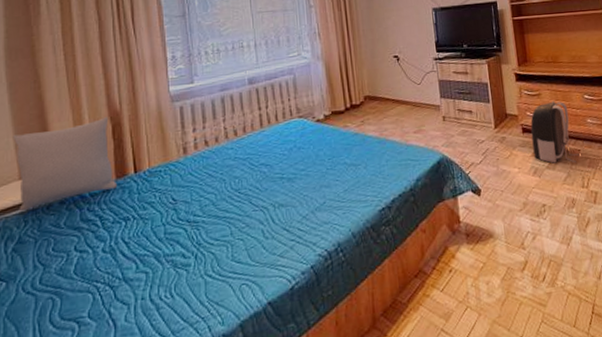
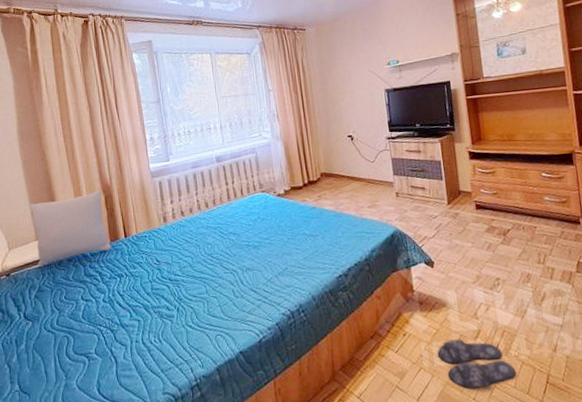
slippers: none [484,272,563,327] -> present [437,339,517,389]
backpack: present [530,100,580,163] -> none [484,178,536,240]

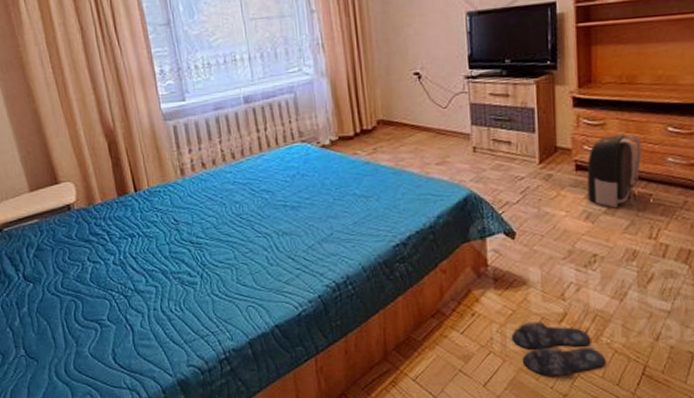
pillow: present [29,190,112,266] -> none [17,134,120,222]
backpack: none [484,178,536,240] -> present [587,132,651,210]

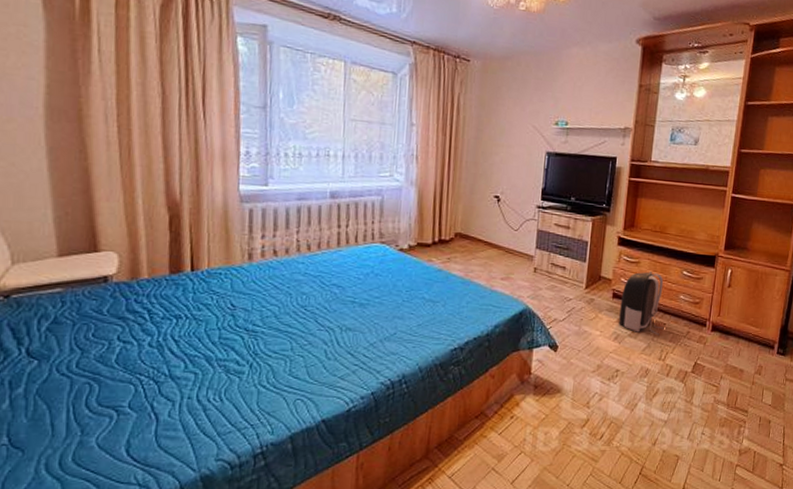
slippers: present [511,322,606,377] -> none [541,426,614,476]

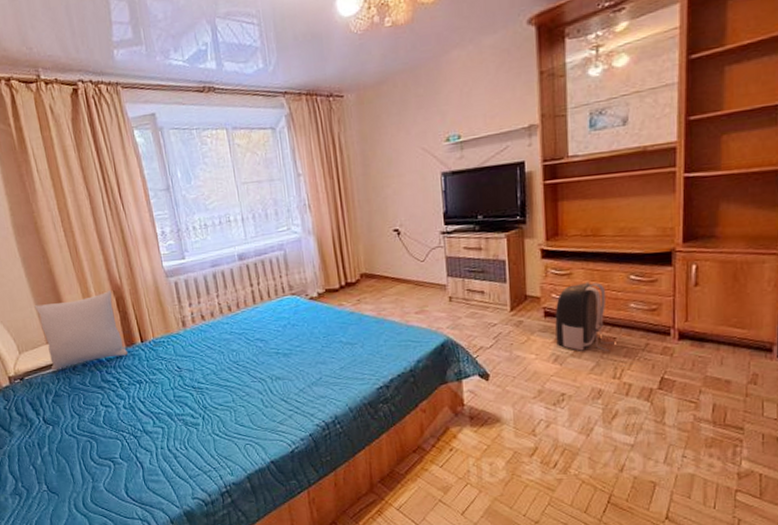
pillow: none [51,205,171,291] -> present [34,291,129,371]

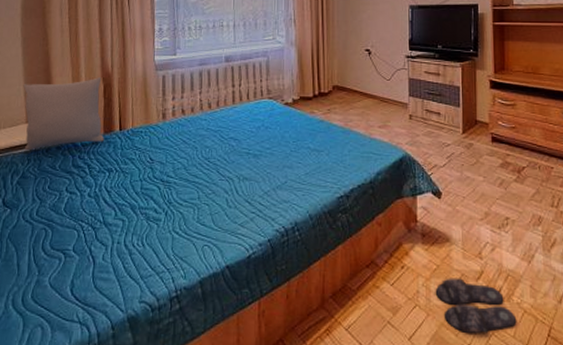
slippers: none [486,455,575,506] -> present [435,278,517,334]
backpack: present [555,280,615,352] -> none [501,112,552,180]

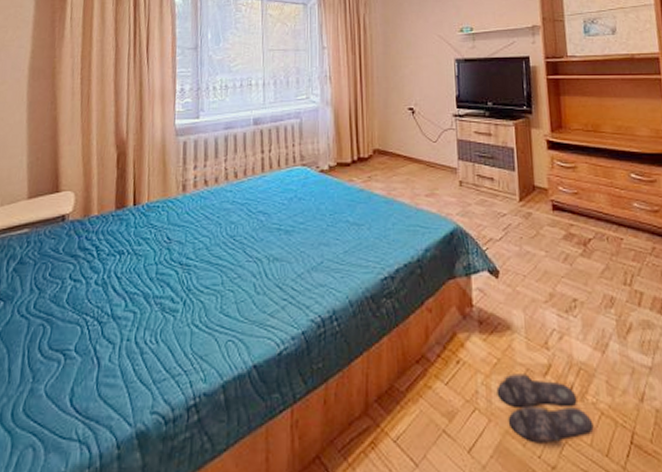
pillow: present [23,77,105,151] -> none [23,145,117,232]

